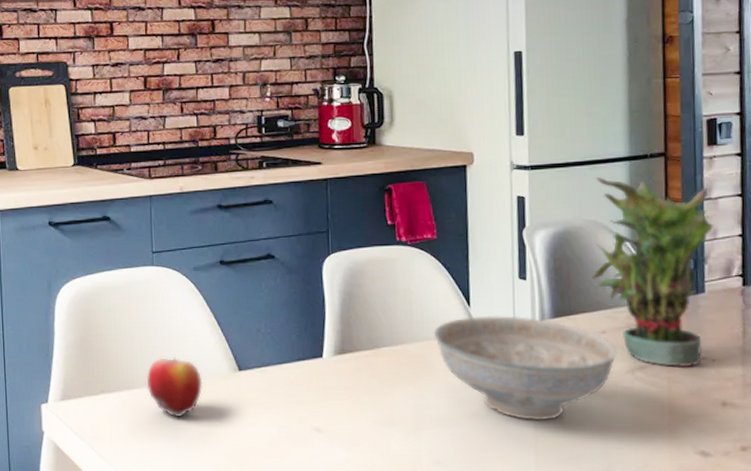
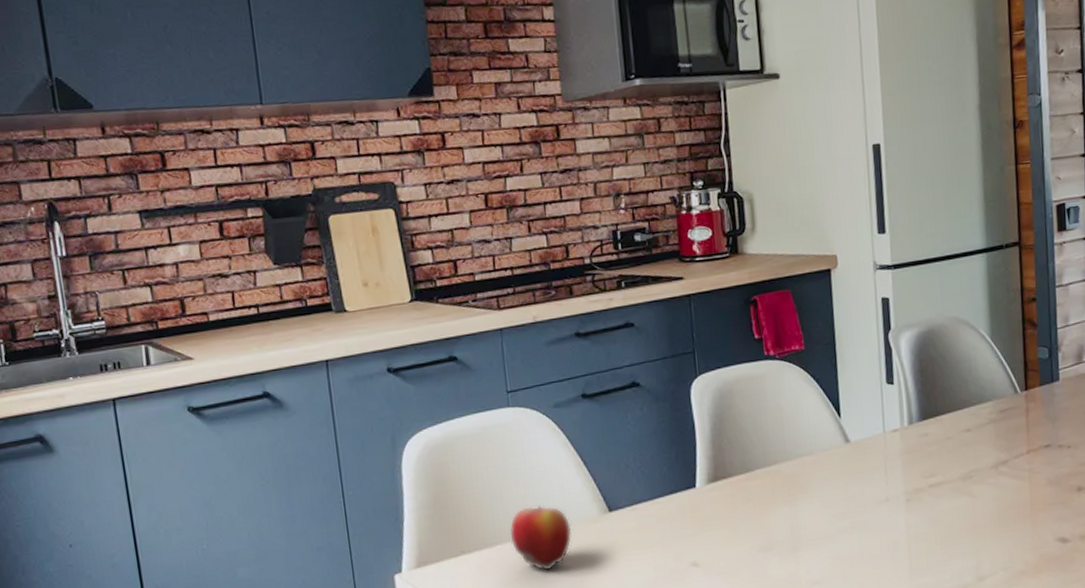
decorative bowl: present [433,316,618,421] -> none [806,422,983,528]
potted plant: present [592,176,714,367] -> none [955,271,1066,458]

